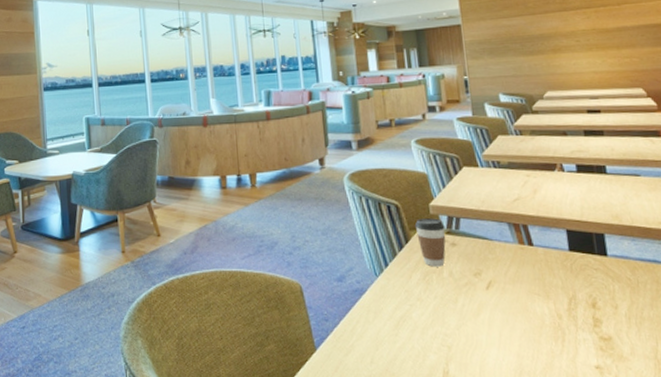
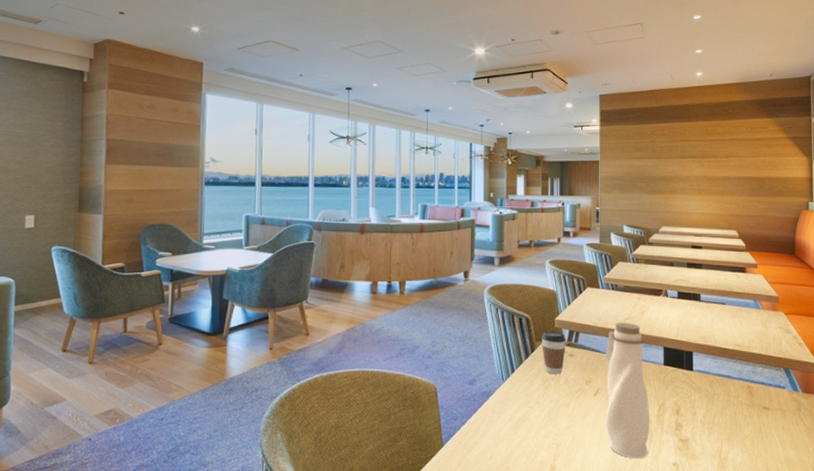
water bottle: none [494,203,562,362] -> present [605,322,650,459]

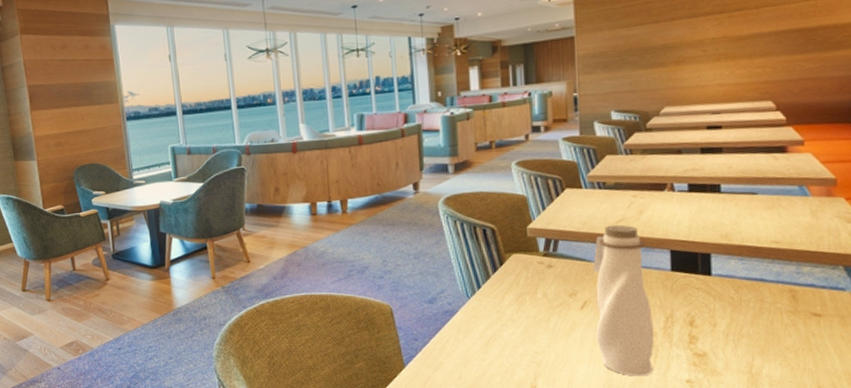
coffee cup: present [541,331,566,375] -> none [510,241,543,288]

